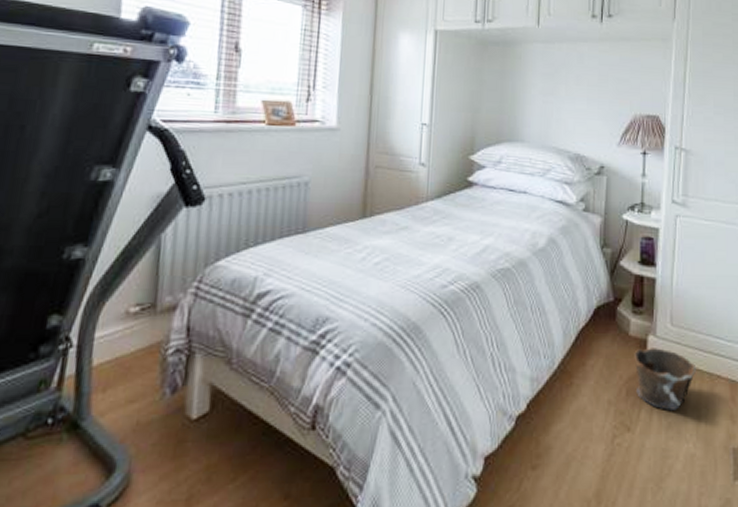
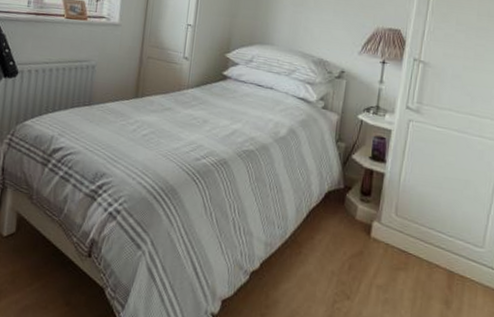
clay pot: present [634,348,697,412] -> none [358,232,417,289]

